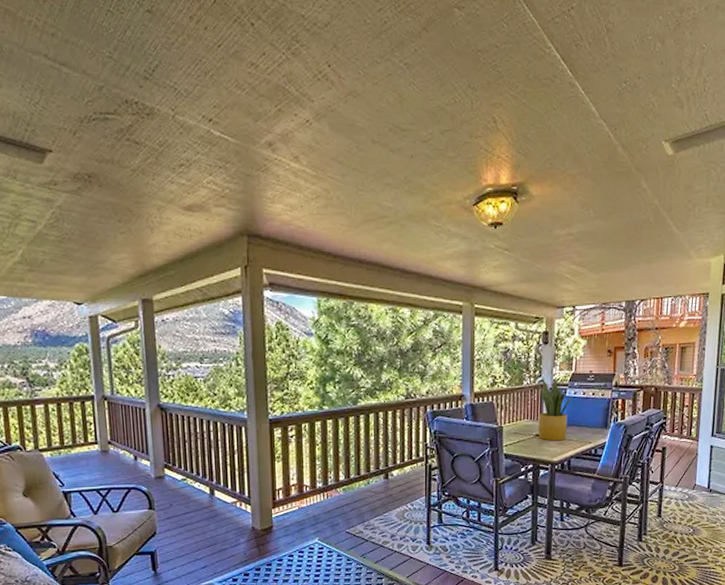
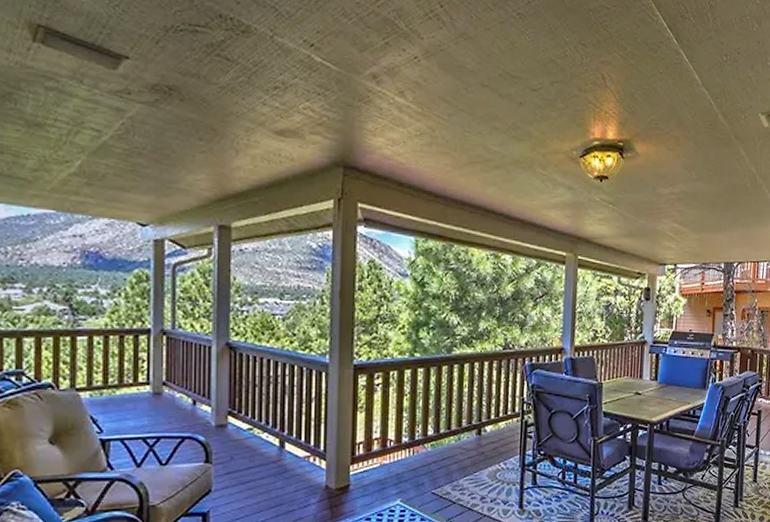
planter: present [537,376,574,441] -> none [637,334,674,400]

